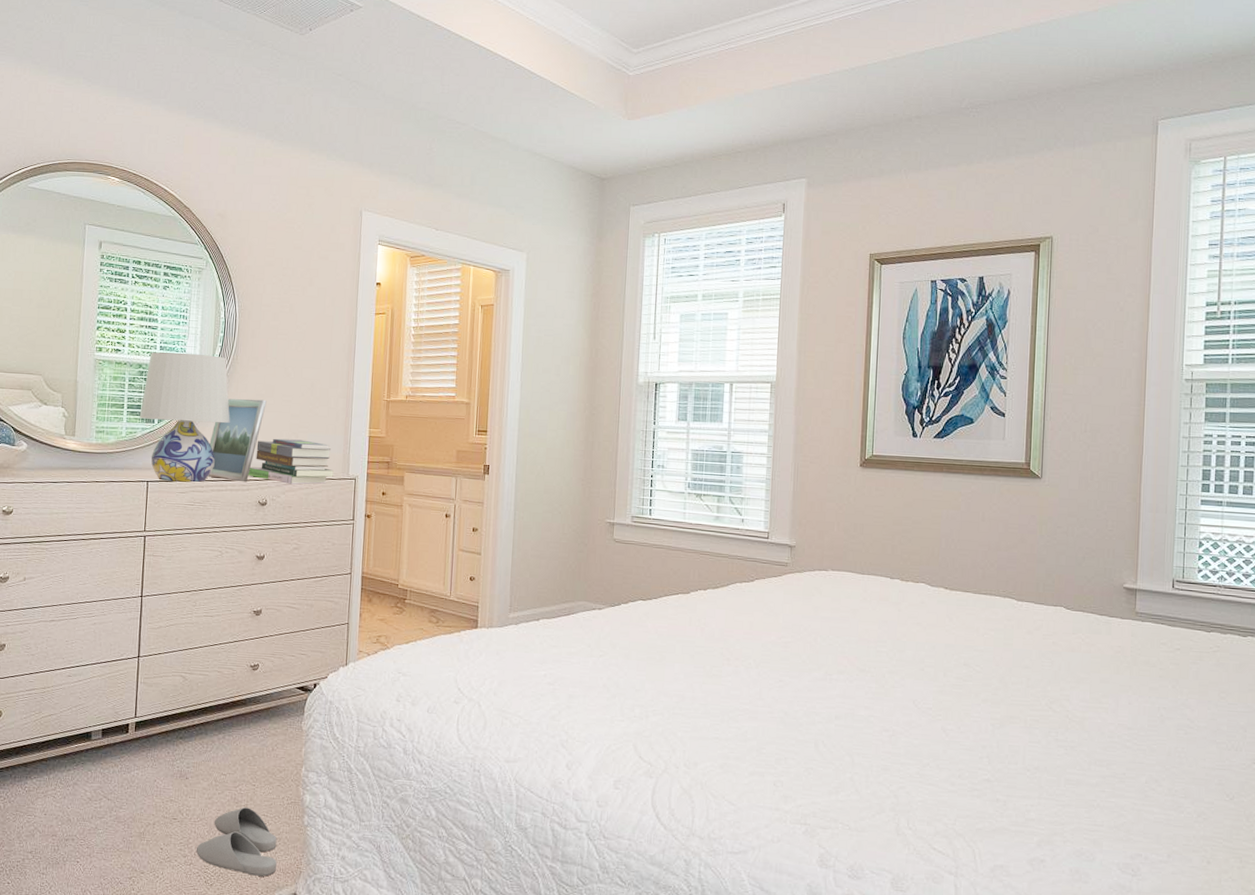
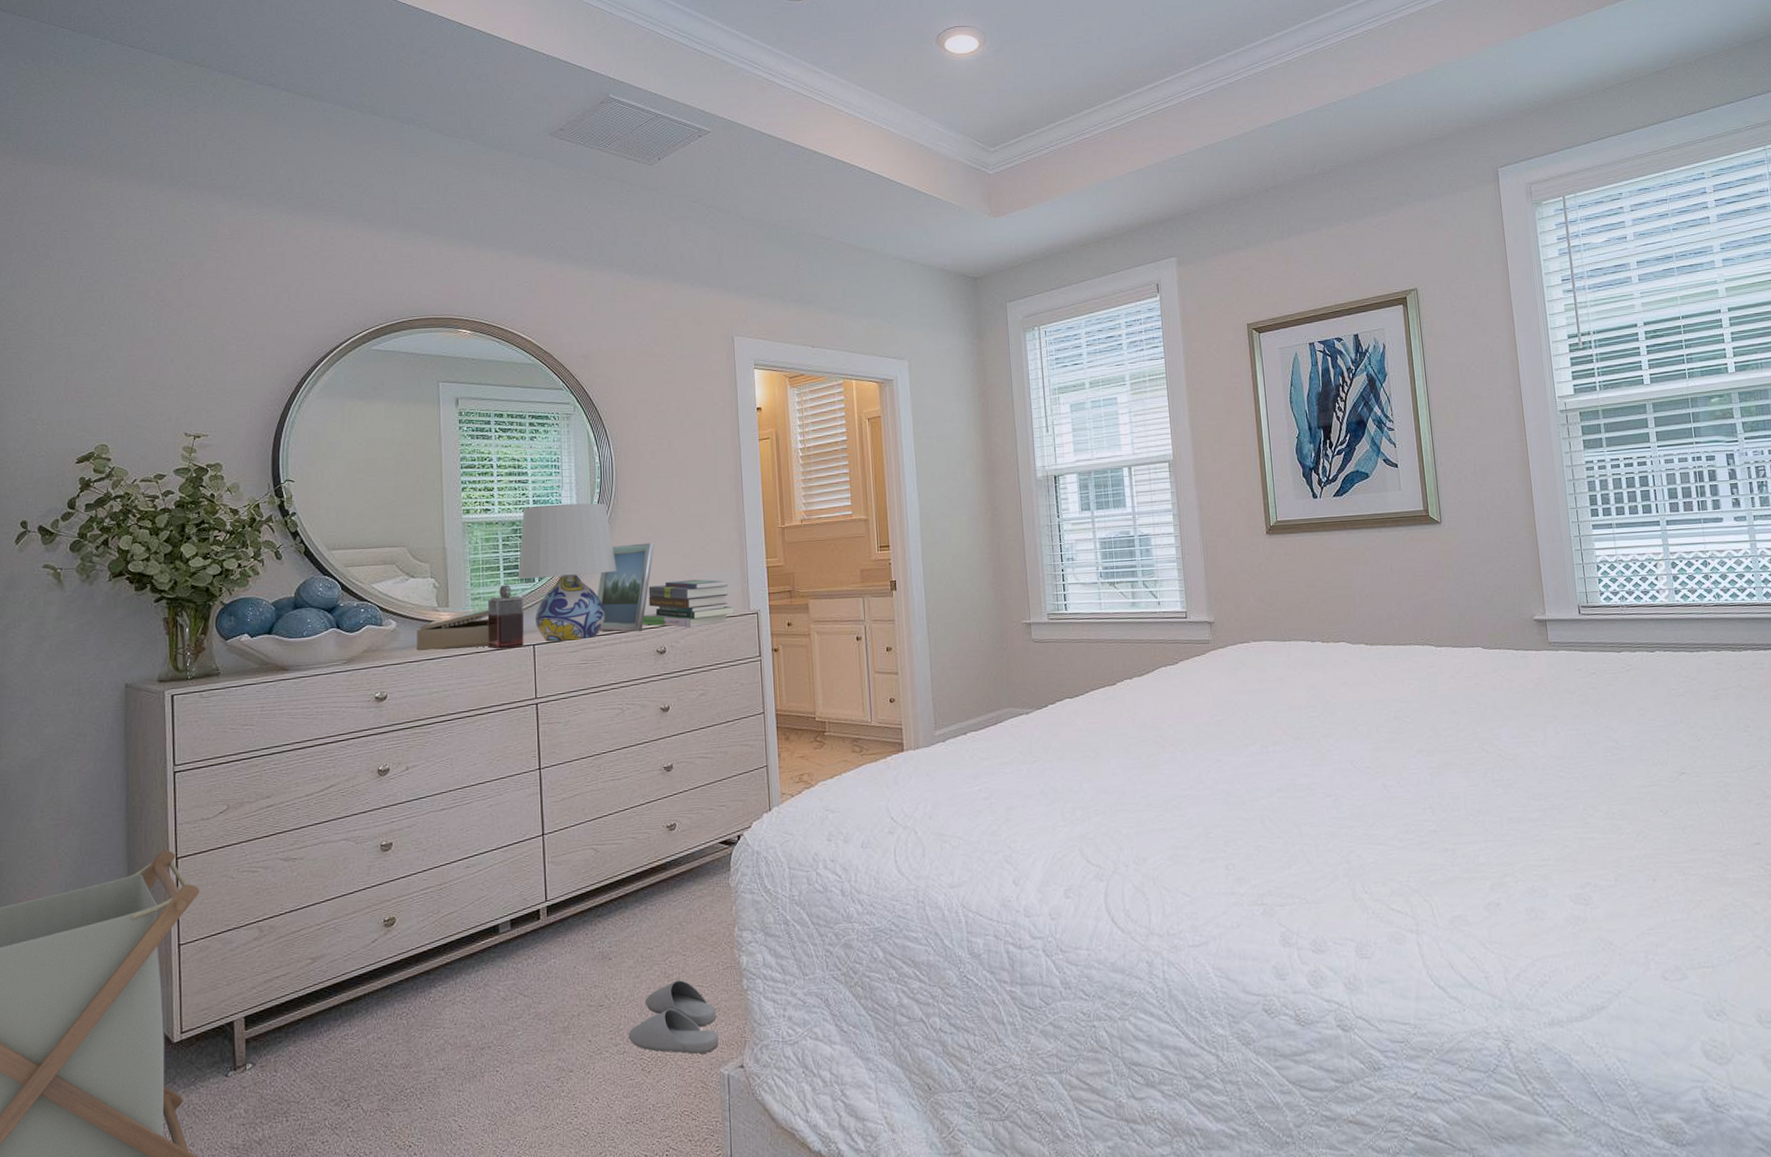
jewelry box: none [43,441,110,477] -> present [417,607,489,651]
perfume bottle: none [106,422,142,482] -> present [487,585,524,650]

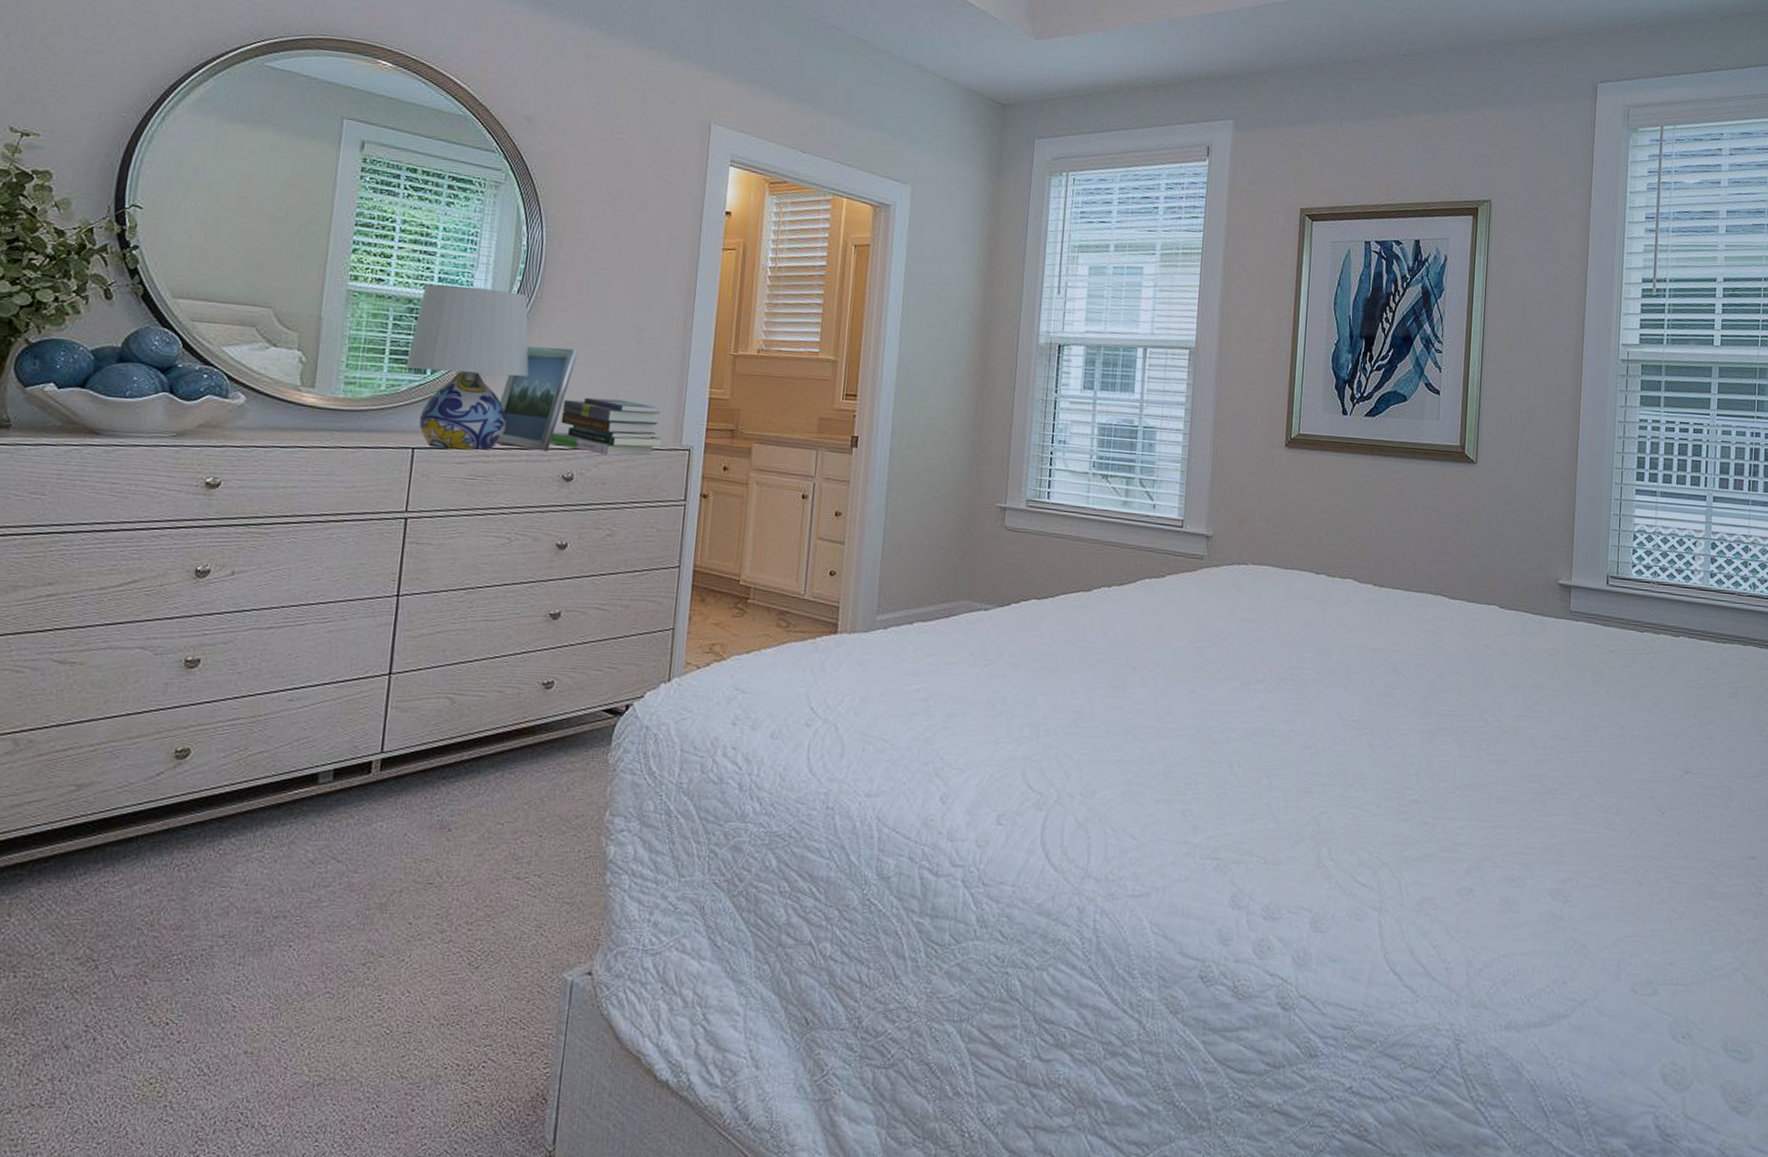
jewelry box: present [417,607,489,651] -> none [267,395,364,442]
perfume bottle: present [487,585,524,650] -> none [356,372,408,449]
slippers: present [628,980,719,1054] -> none [457,865,569,953]

